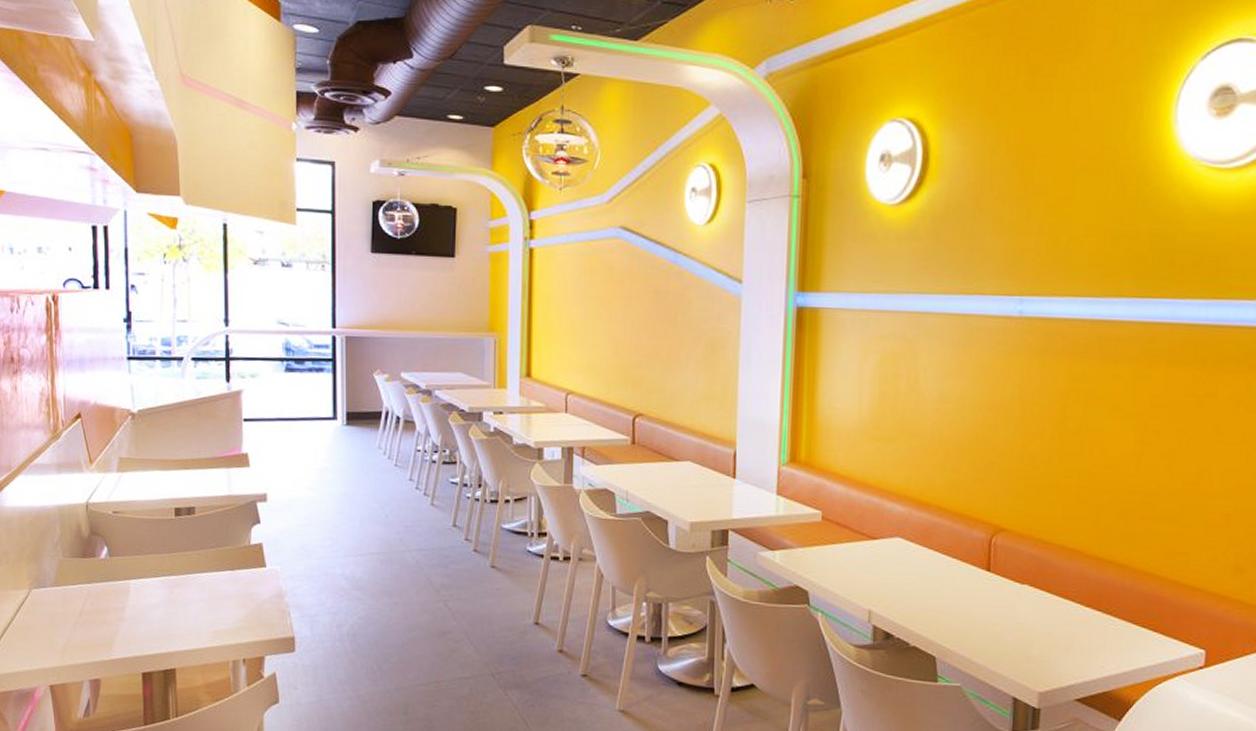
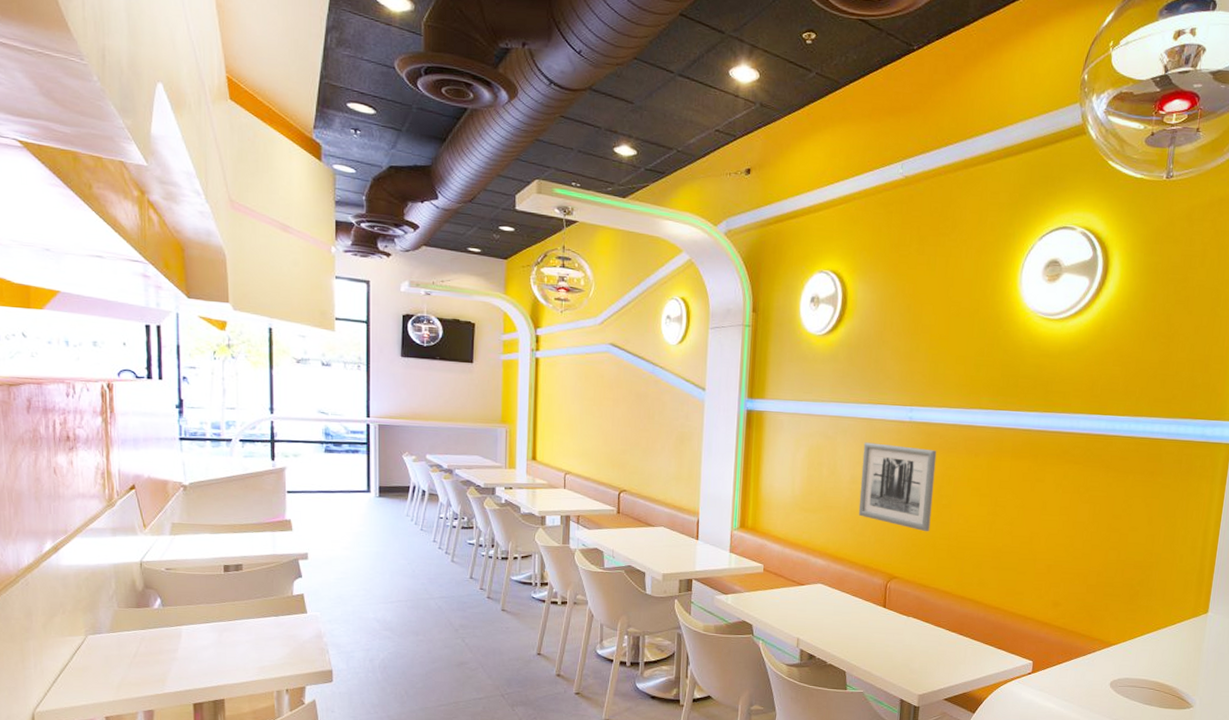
wall art: none [949,346,1059,468] -> present [858,442,937,532]

